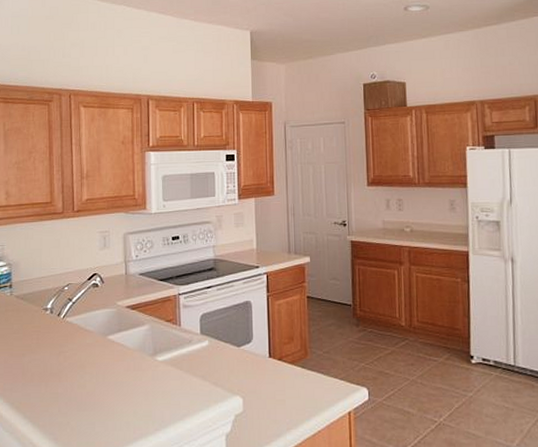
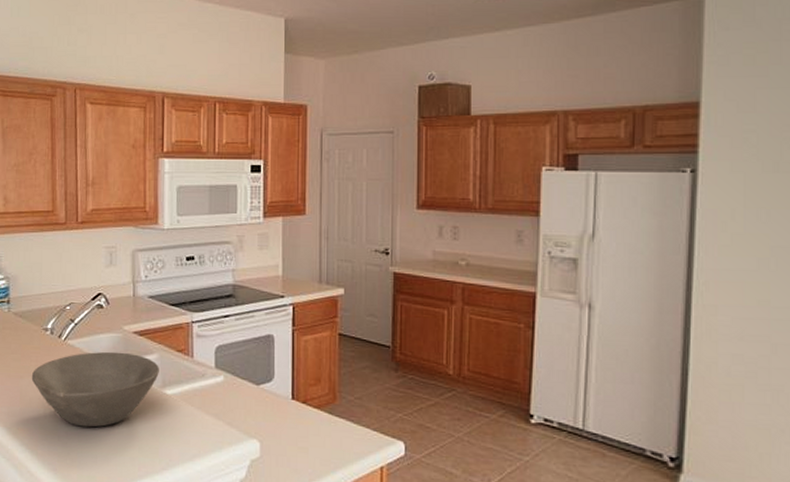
bowl: none [32,325,150,397] -> present [31,351,159,428]

